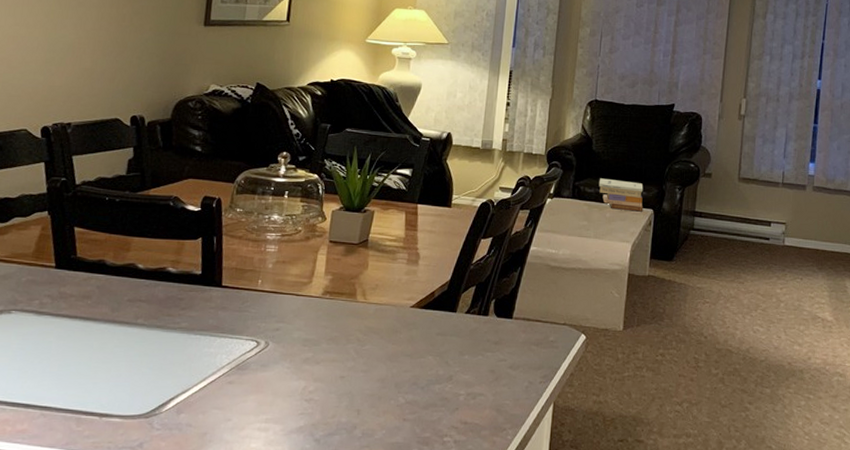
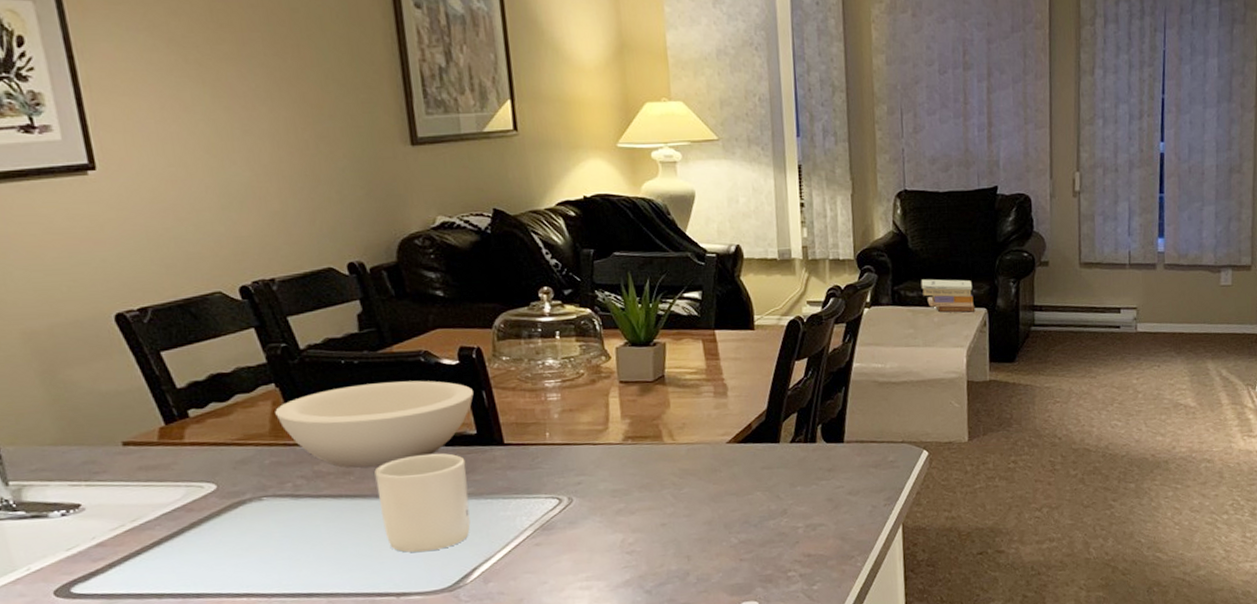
bowl: none [41,220,207,294] -> present [275,380,474,468]
mug: none [104,287,187,378] -> present [374,453,471,553]

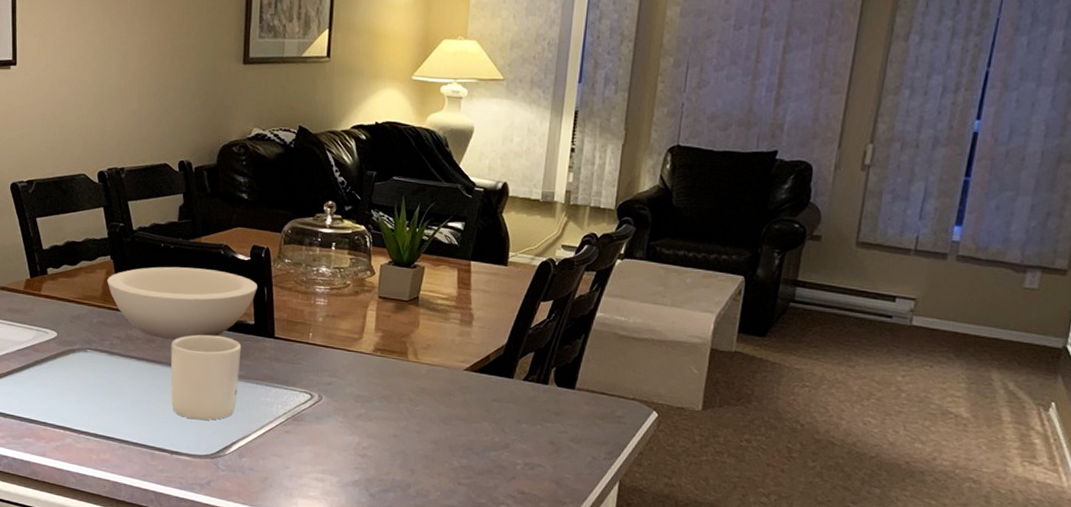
books: present [921,279,976,313] -> none [678,238,733,279]

